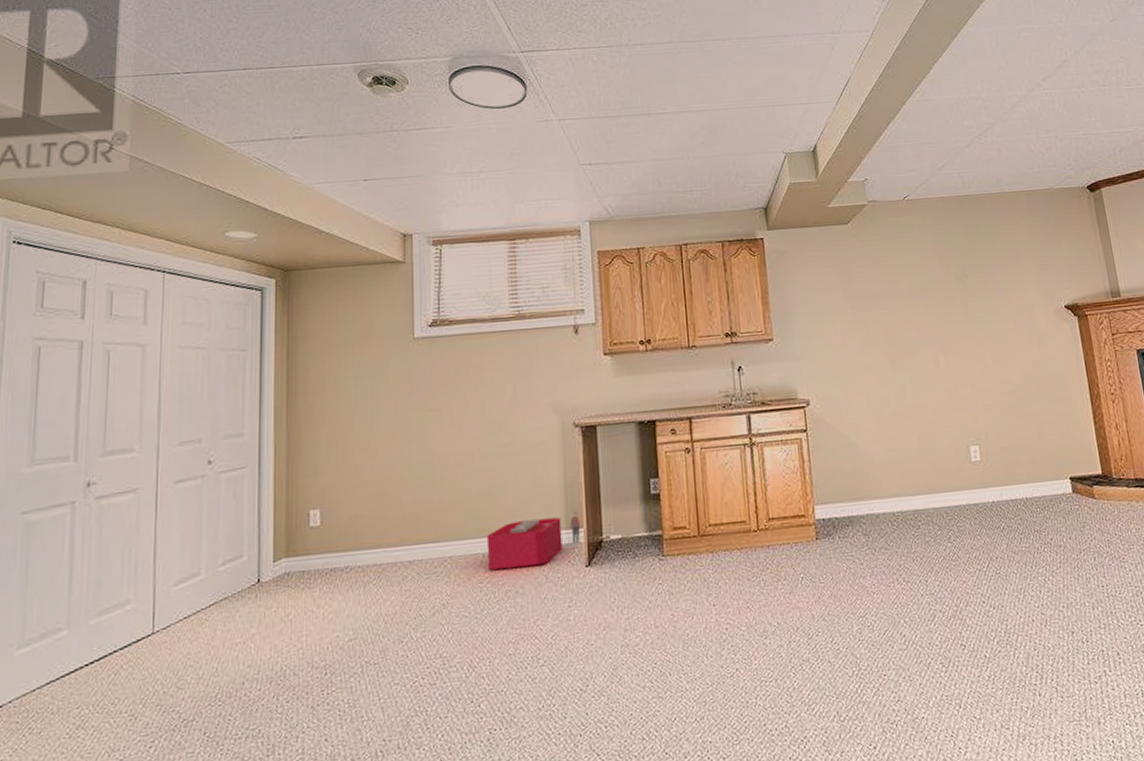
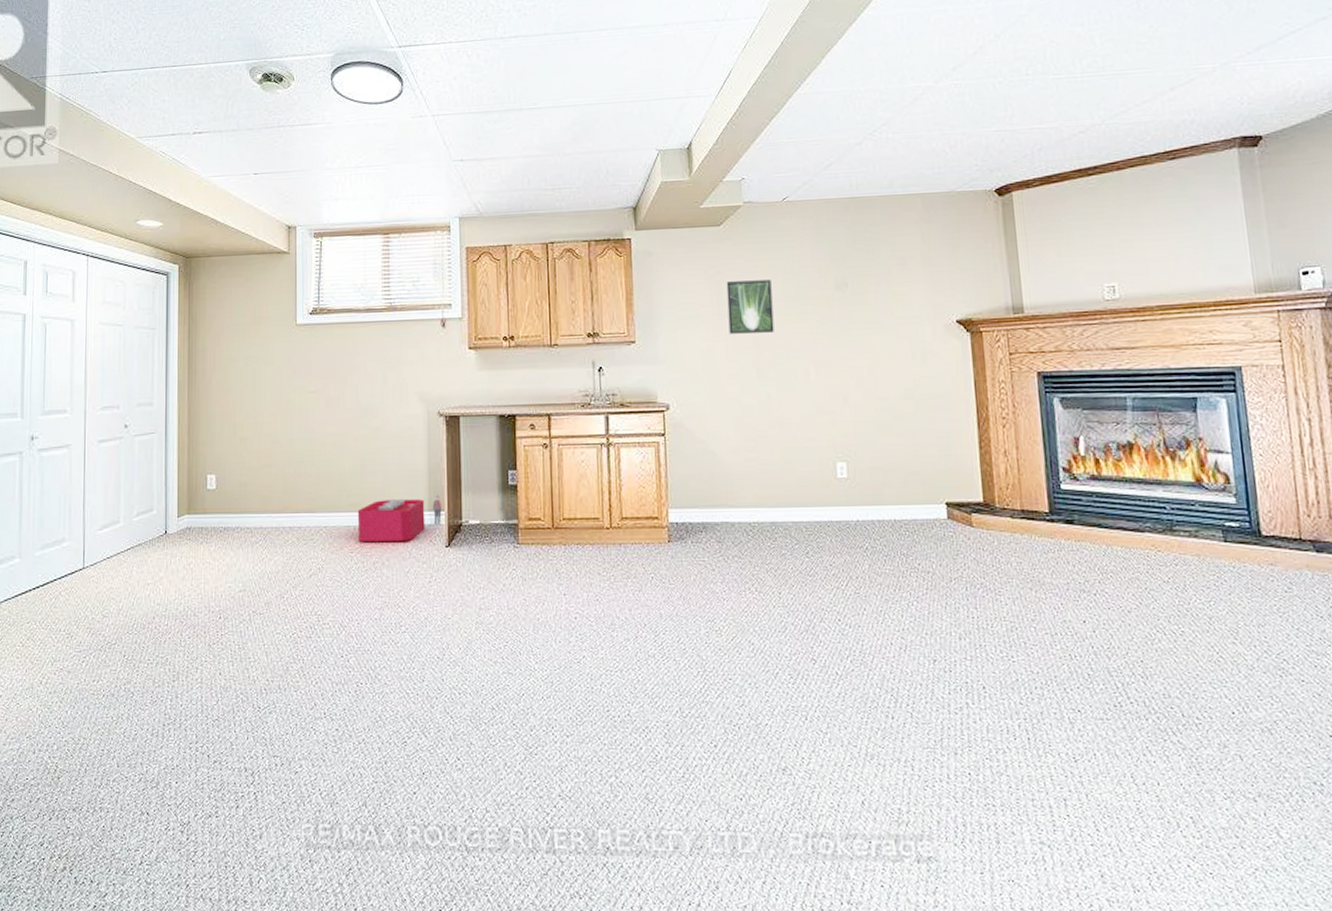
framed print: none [856,274,904,328] -> present [726,280,774,334]

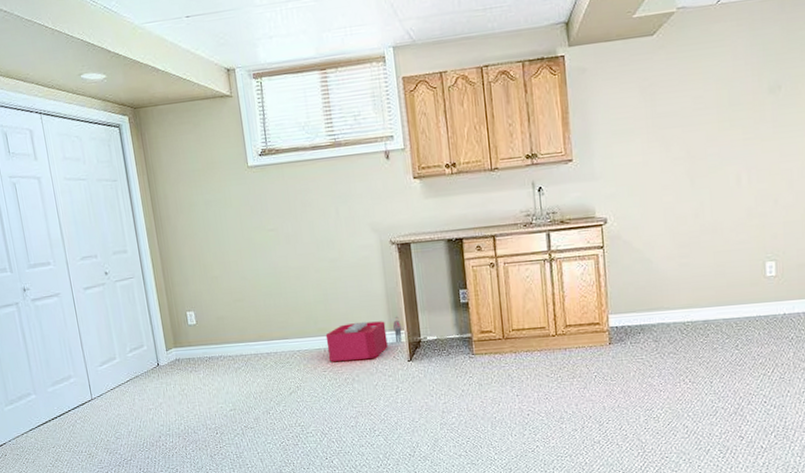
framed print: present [726,280,774,334] -> none [660,88,708,146]

